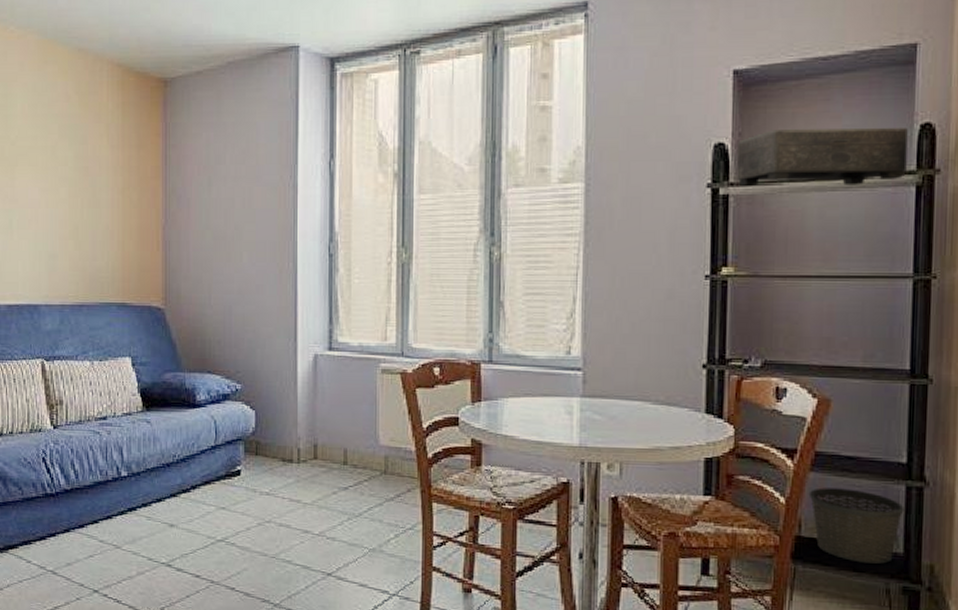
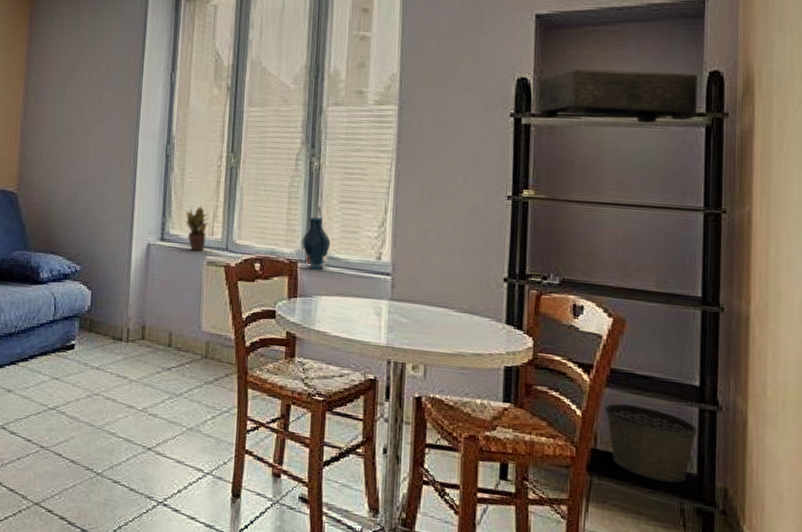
potted plant: none [355,309,382,359] -> present [186,206,209,252]
vase: none [484,313,516,369] -> present [302,217,331,269]

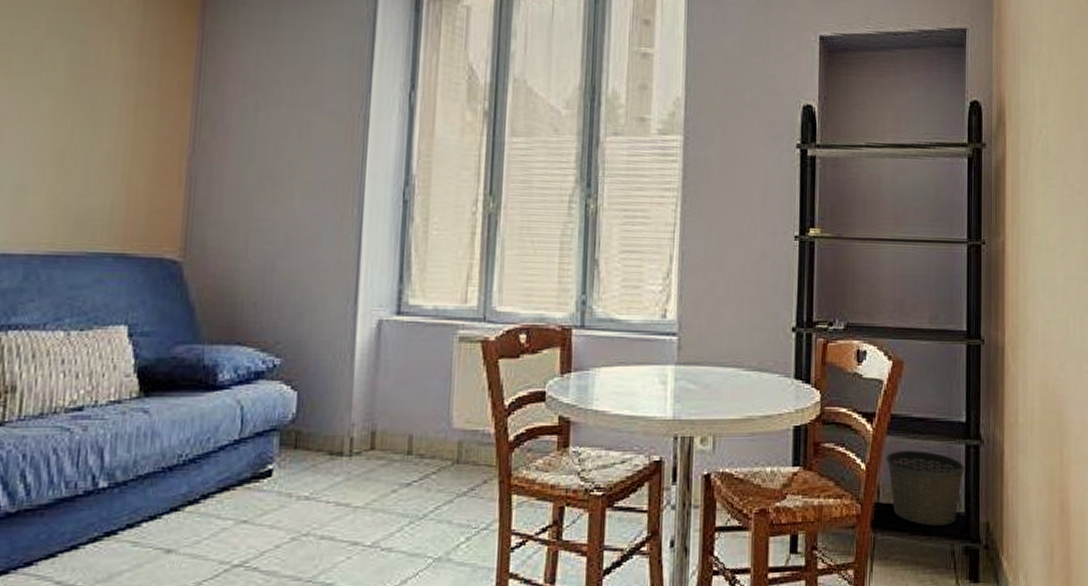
potted plant: present [186,206,209,252] -> none [430,265,462,325]
vase: present [302,217,331,269] -> none [576,272,610,335]
decorative box: present [538,69,697,123] -> none [823,96,961,154]

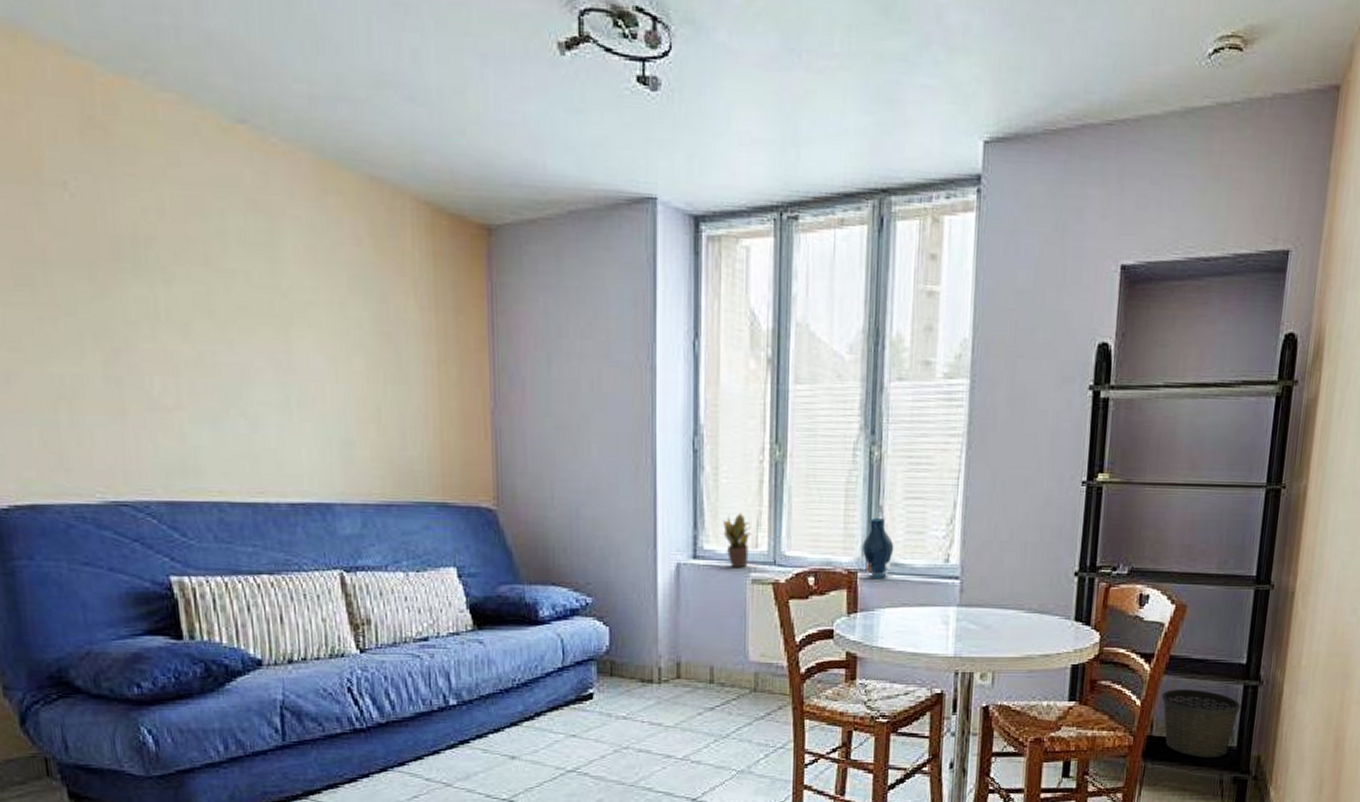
potted plant: none [430,265,462,325] -> present [723,512,752,568]
vase: none [576,272,610,335] -> present [861,518,894,578]

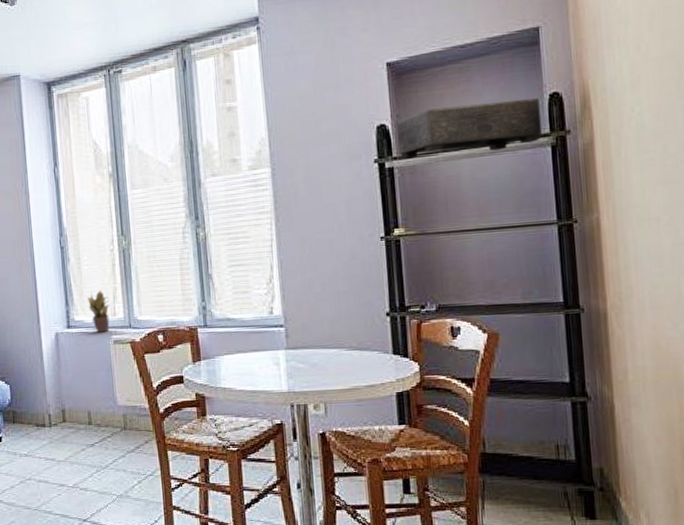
vase: present [861,518,894,578] -> none [198,284,225,332]
decorative box: none [1117,332,1274,394] -> present [396,97,542,159]
basket: present [1161,689,1241,757] -> none [488,408,572,471]

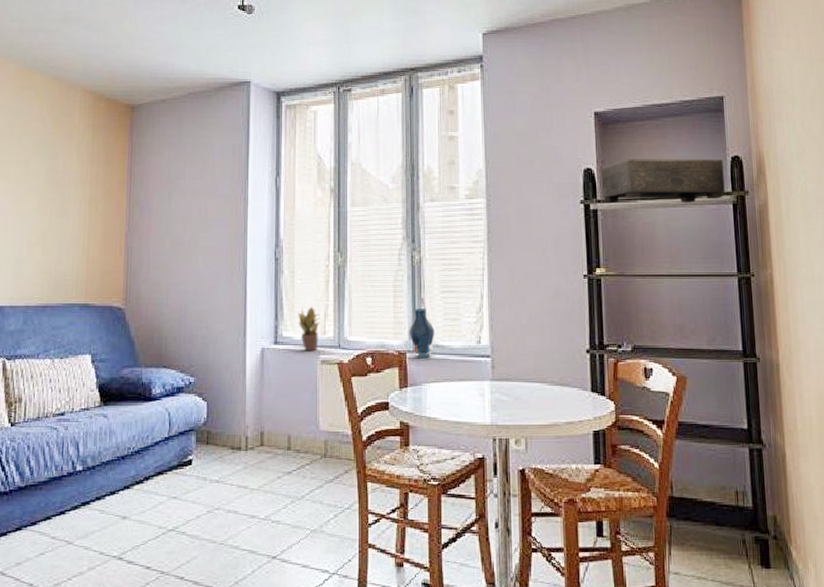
vase: none [198,284,225,332] -> present [409,309,435,358]

